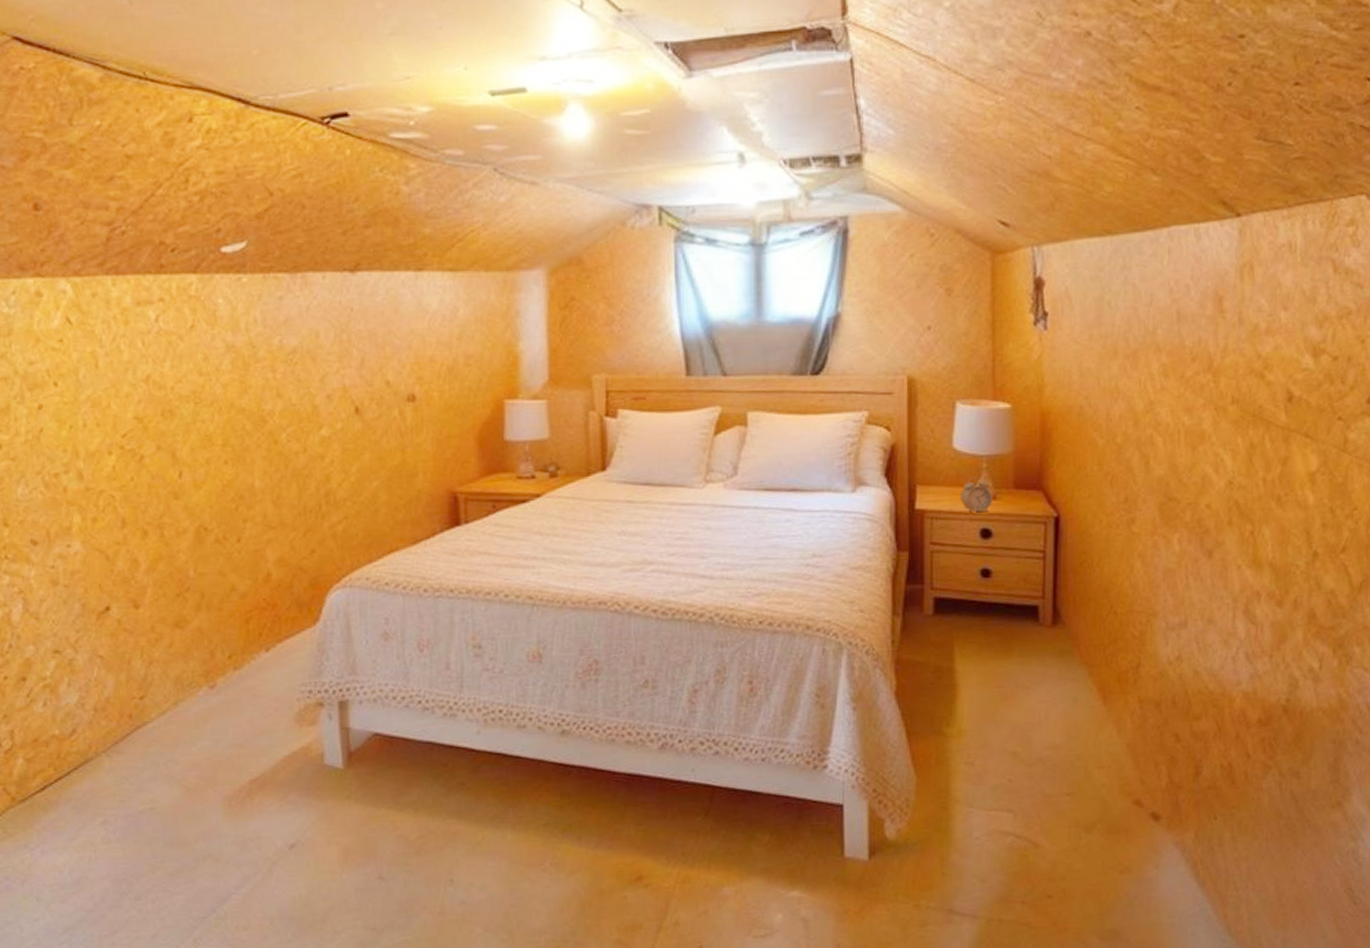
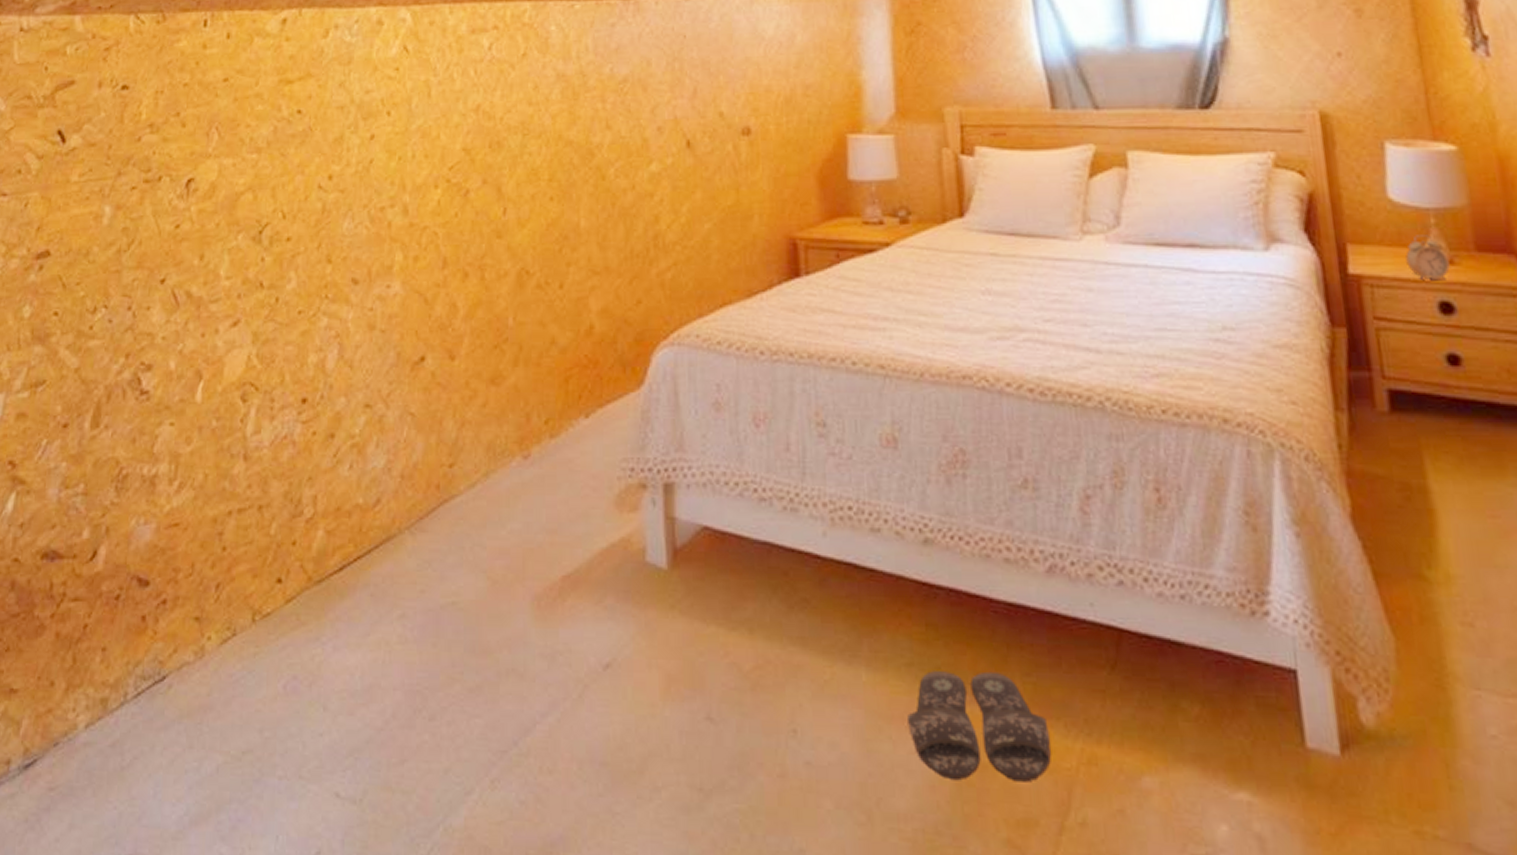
slippers: none [544,824,654,903] -> present [908,671,1051,782]

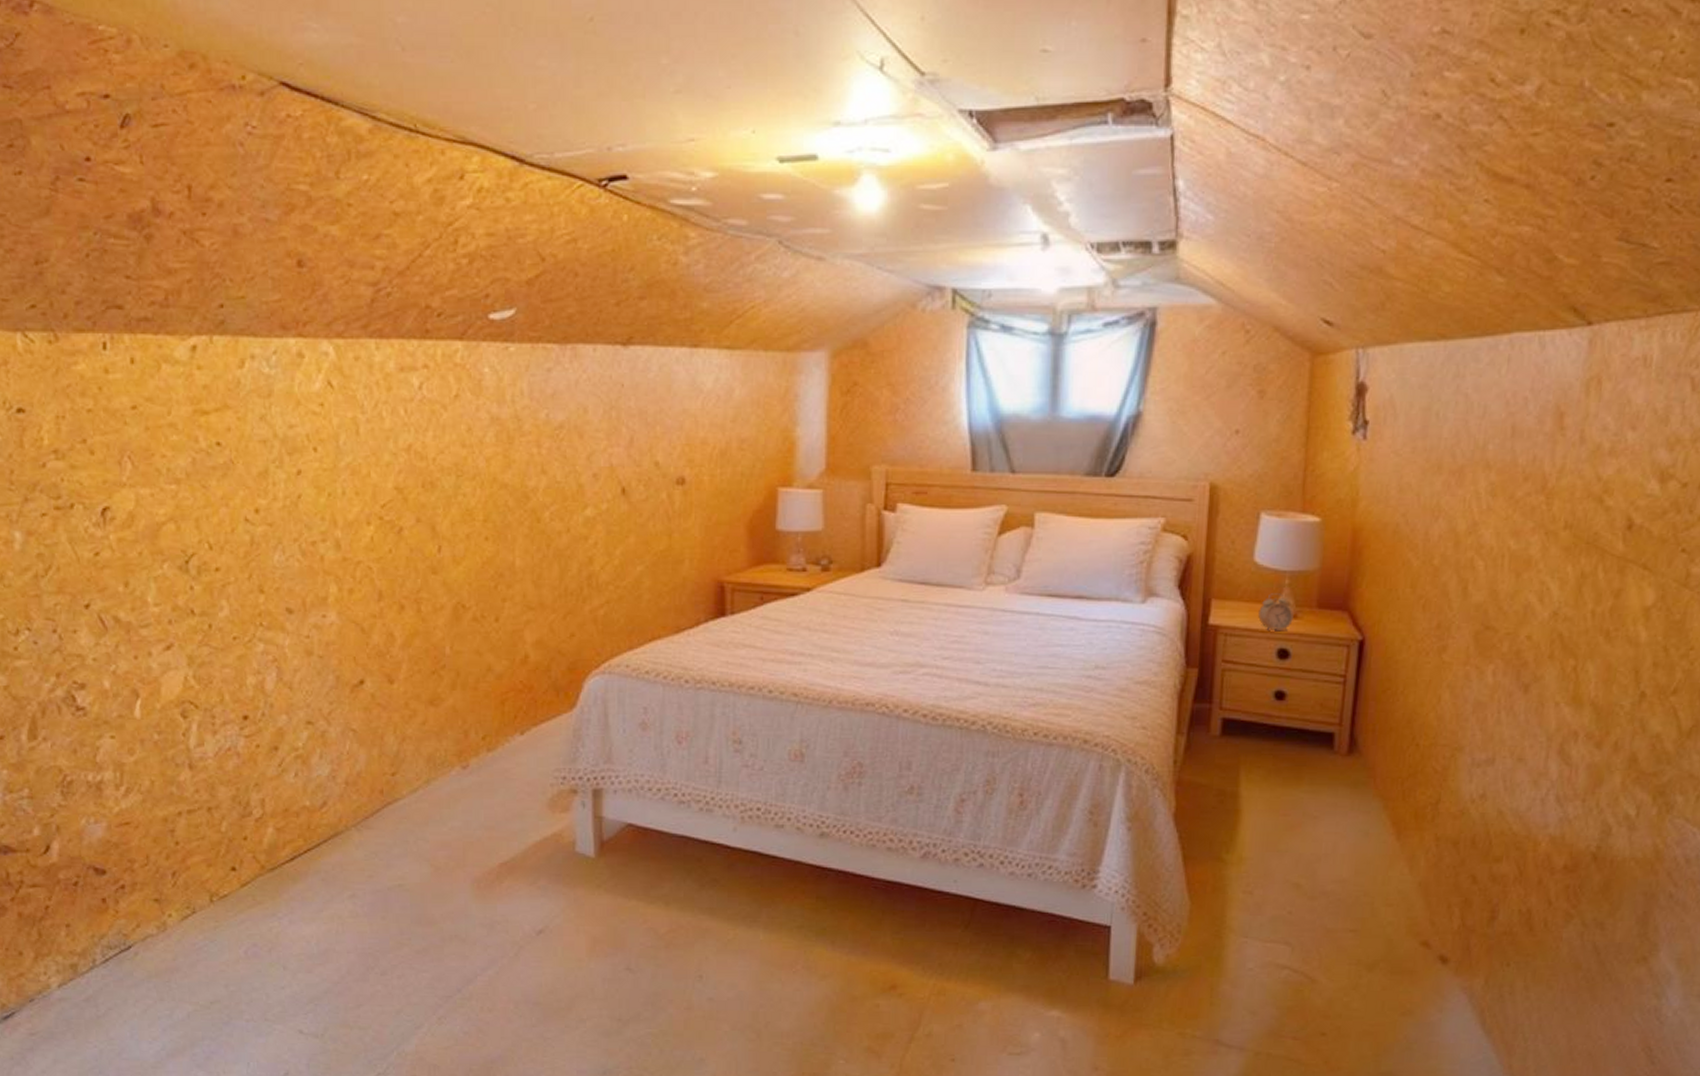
slippers: present [908,671,1051,782] -> none [795,931,909,1008]

